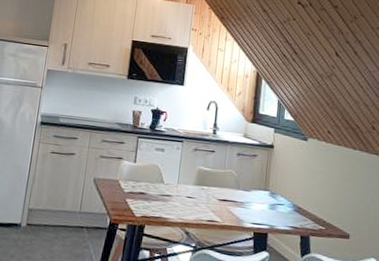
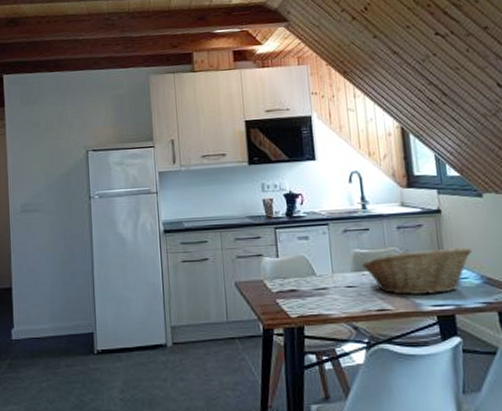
fruit basket: none [202,174,291,215] -> present [361,247,472,295]

